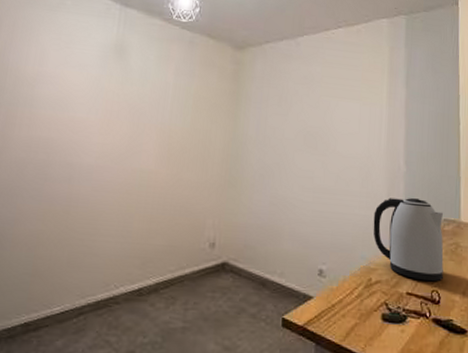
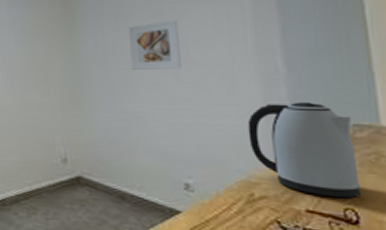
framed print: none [287,112,331,159] -> present [128,20,182,71]

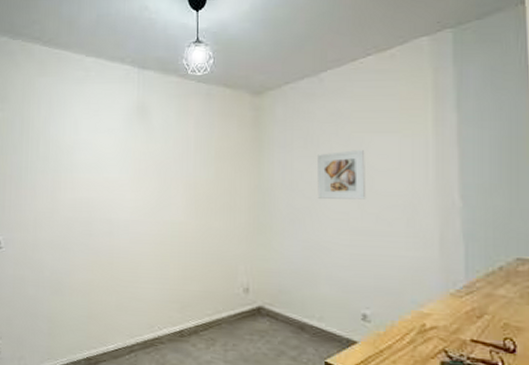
kettle: present [247,103,361,199] -> none [424,236,519,329]

